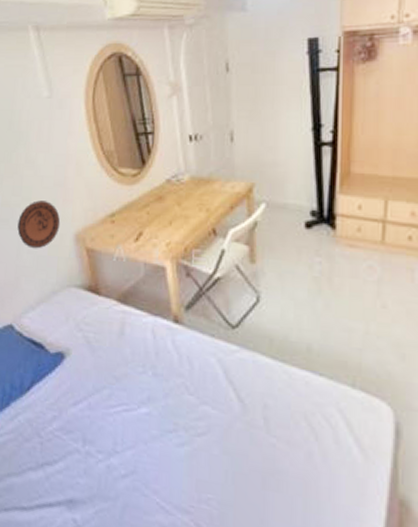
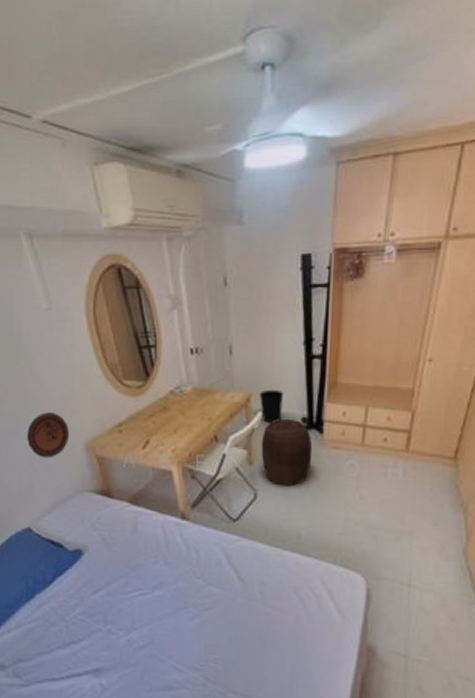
wastebasket: none [262,179,291,217] -> present [259,389,284,423]
stool: none [264,211,324,288] -> present [261,418,313,485]

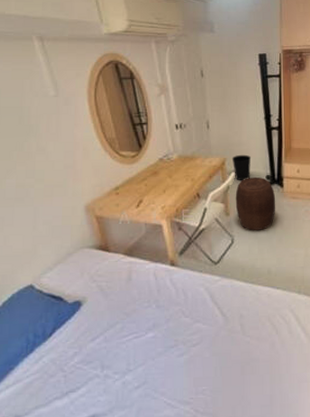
decorative plate: present [27,412,70,458] -> none [32,181,72,221]

